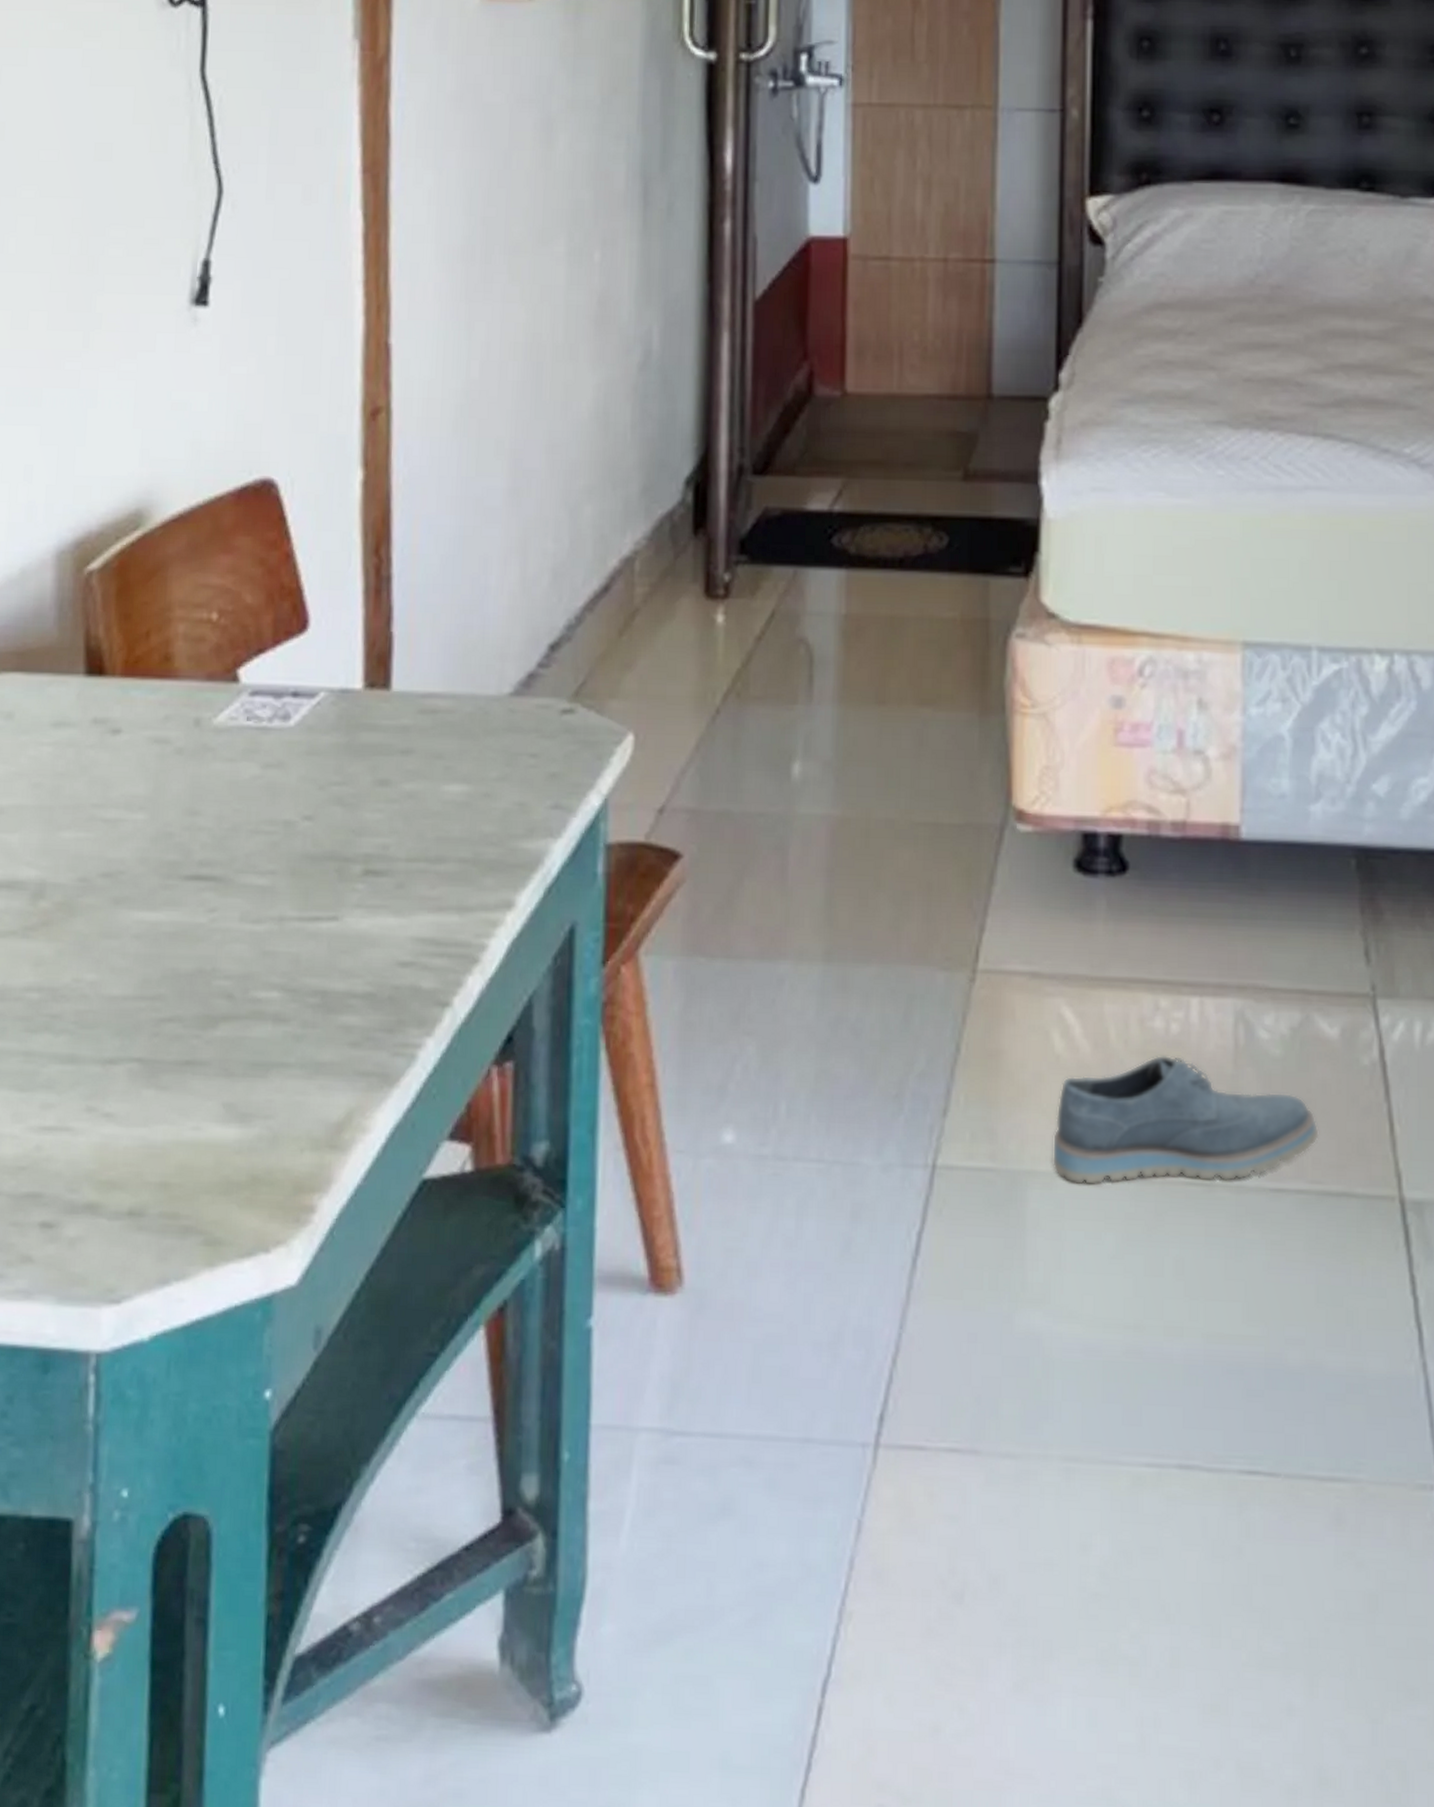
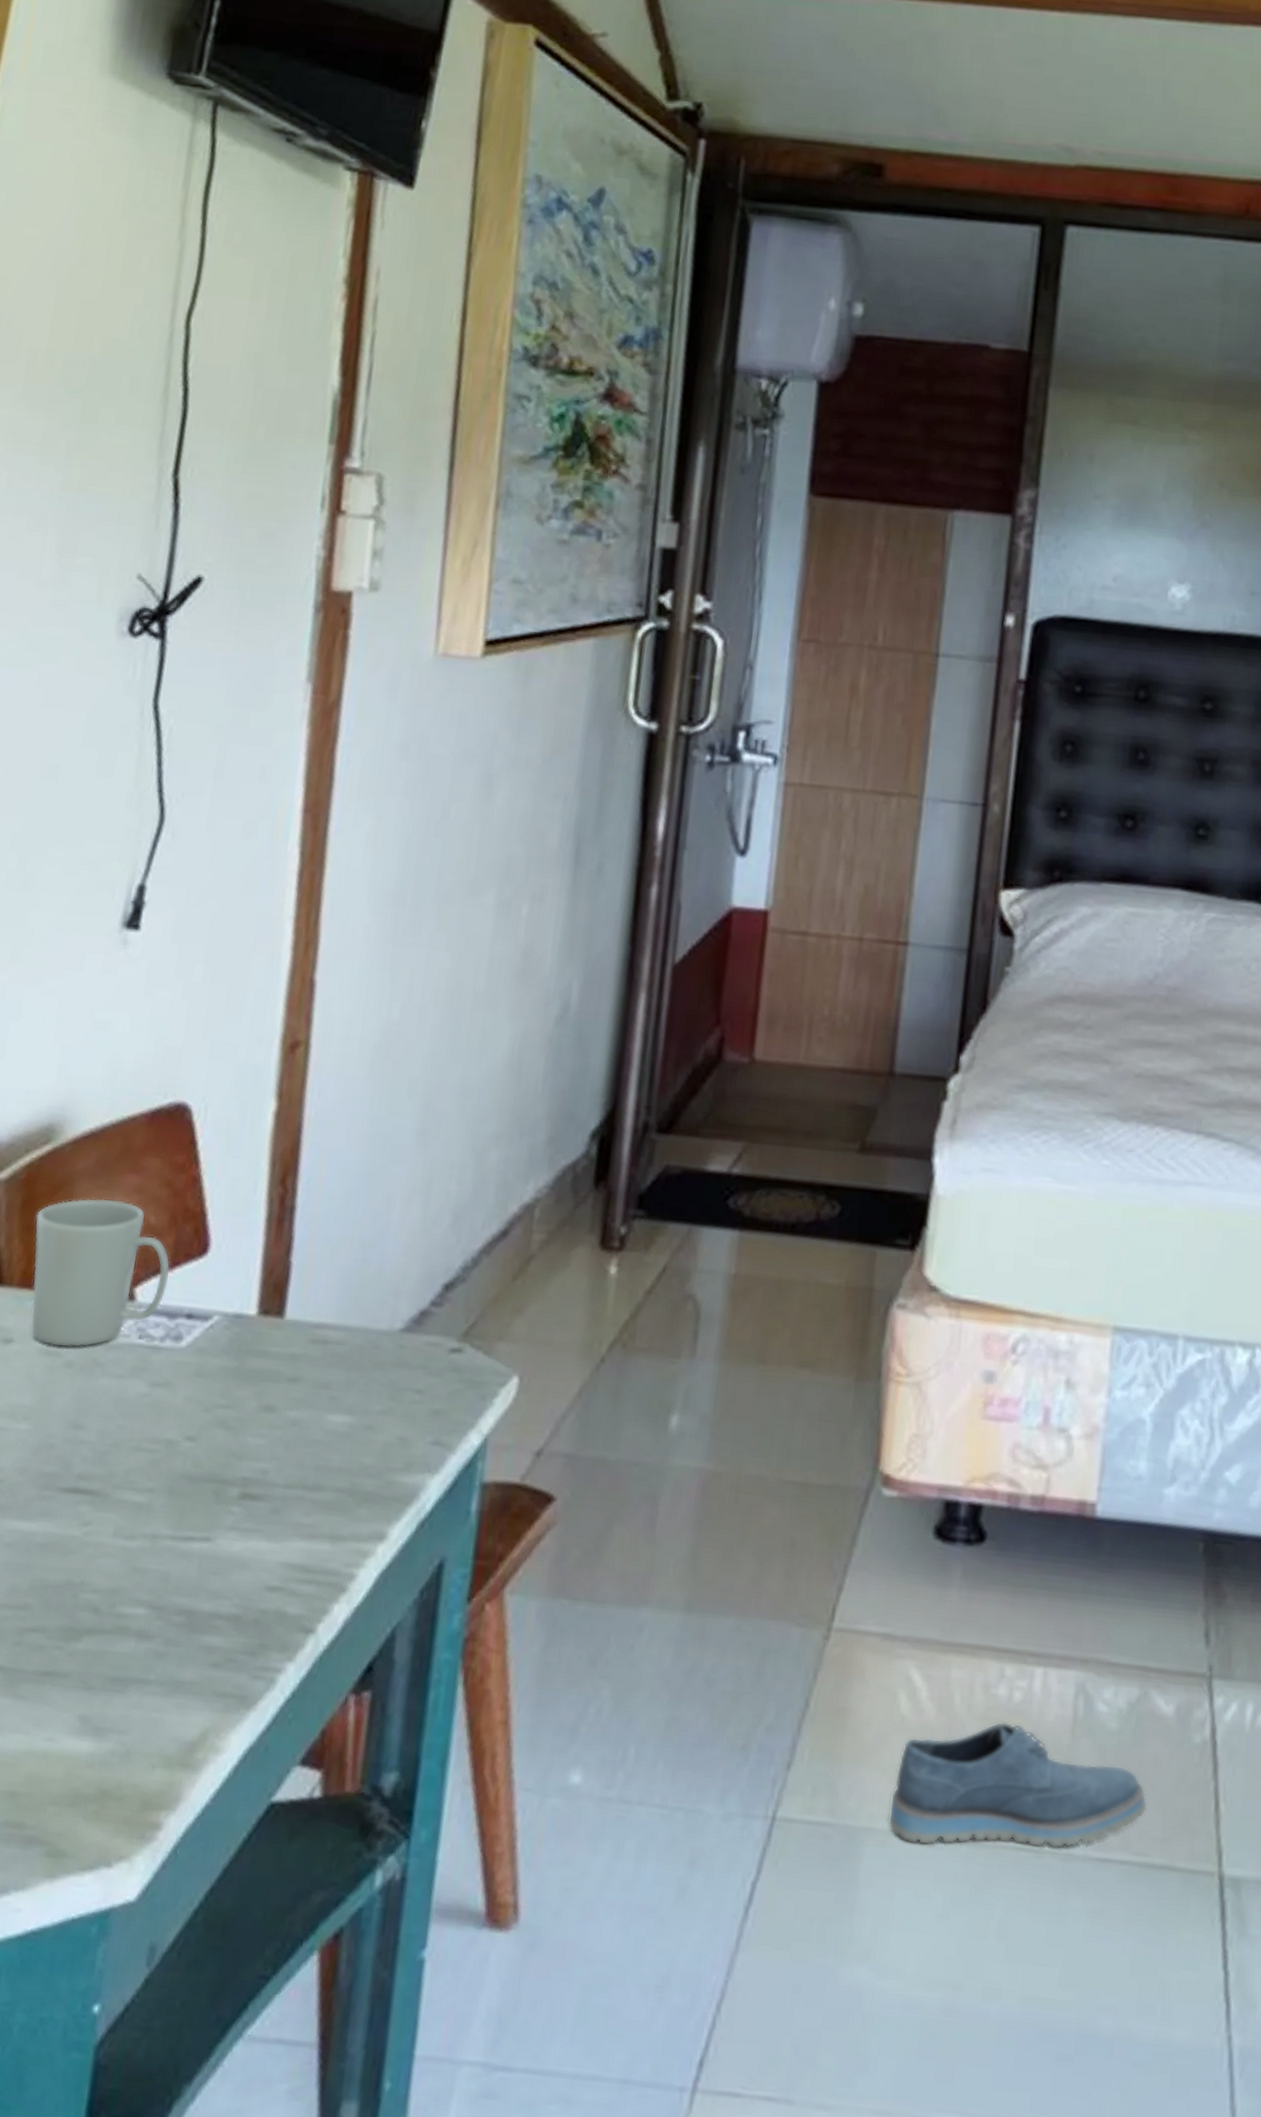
mug: none [132,581,272,734] -> present [31,1198,171,1347]

